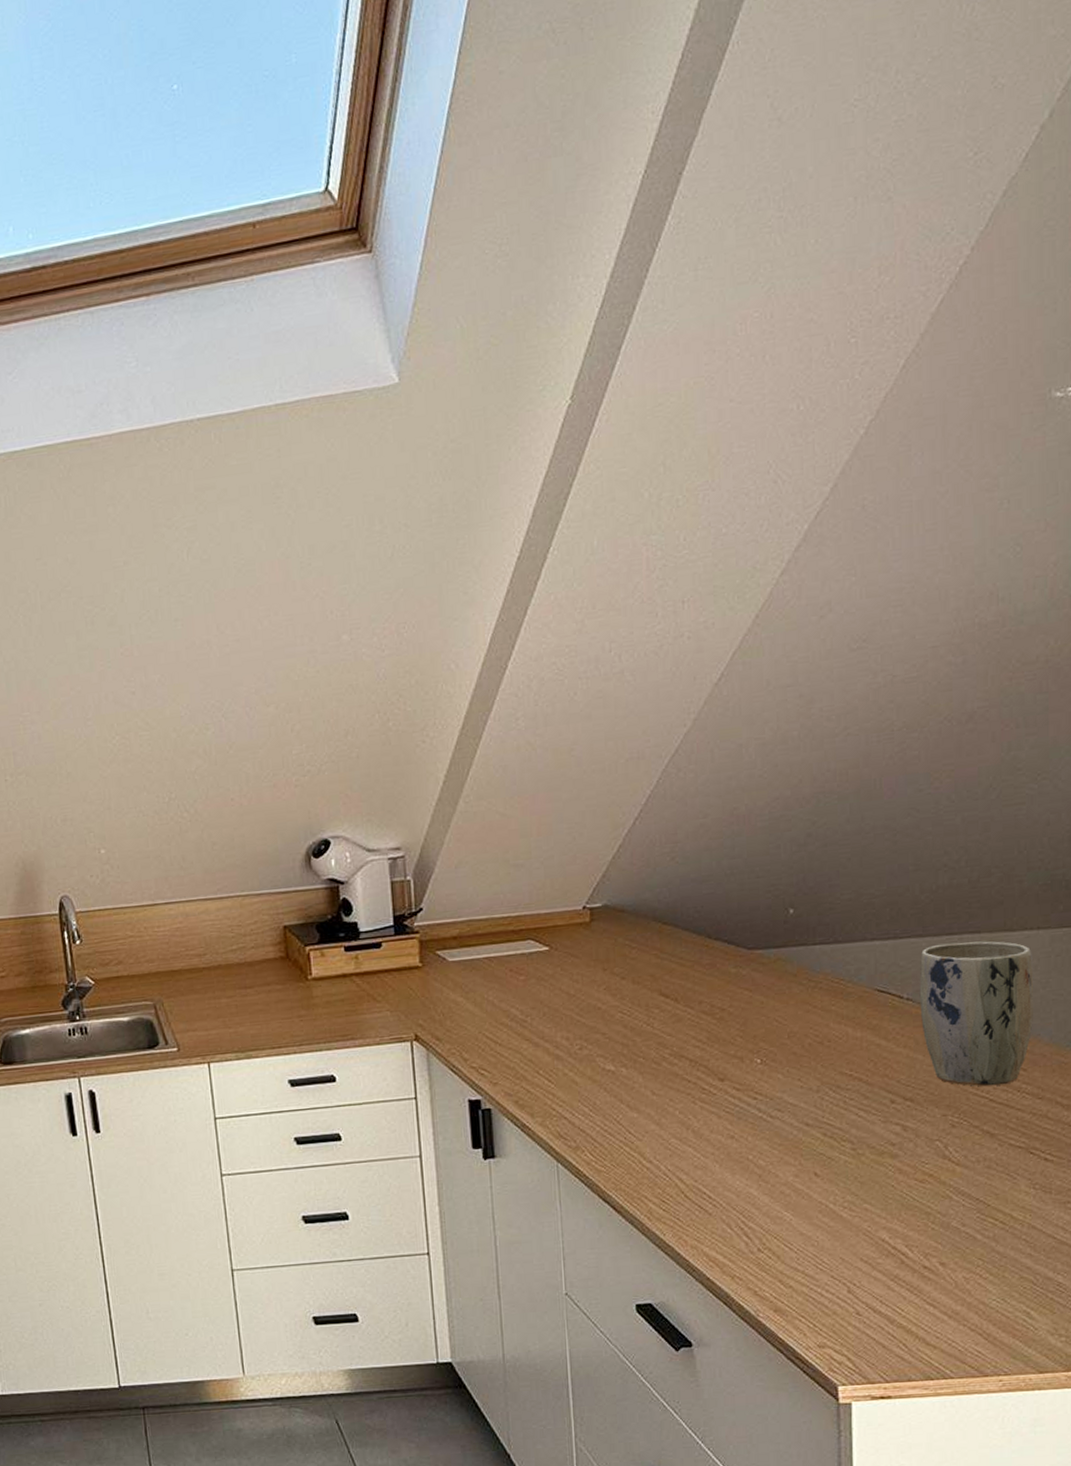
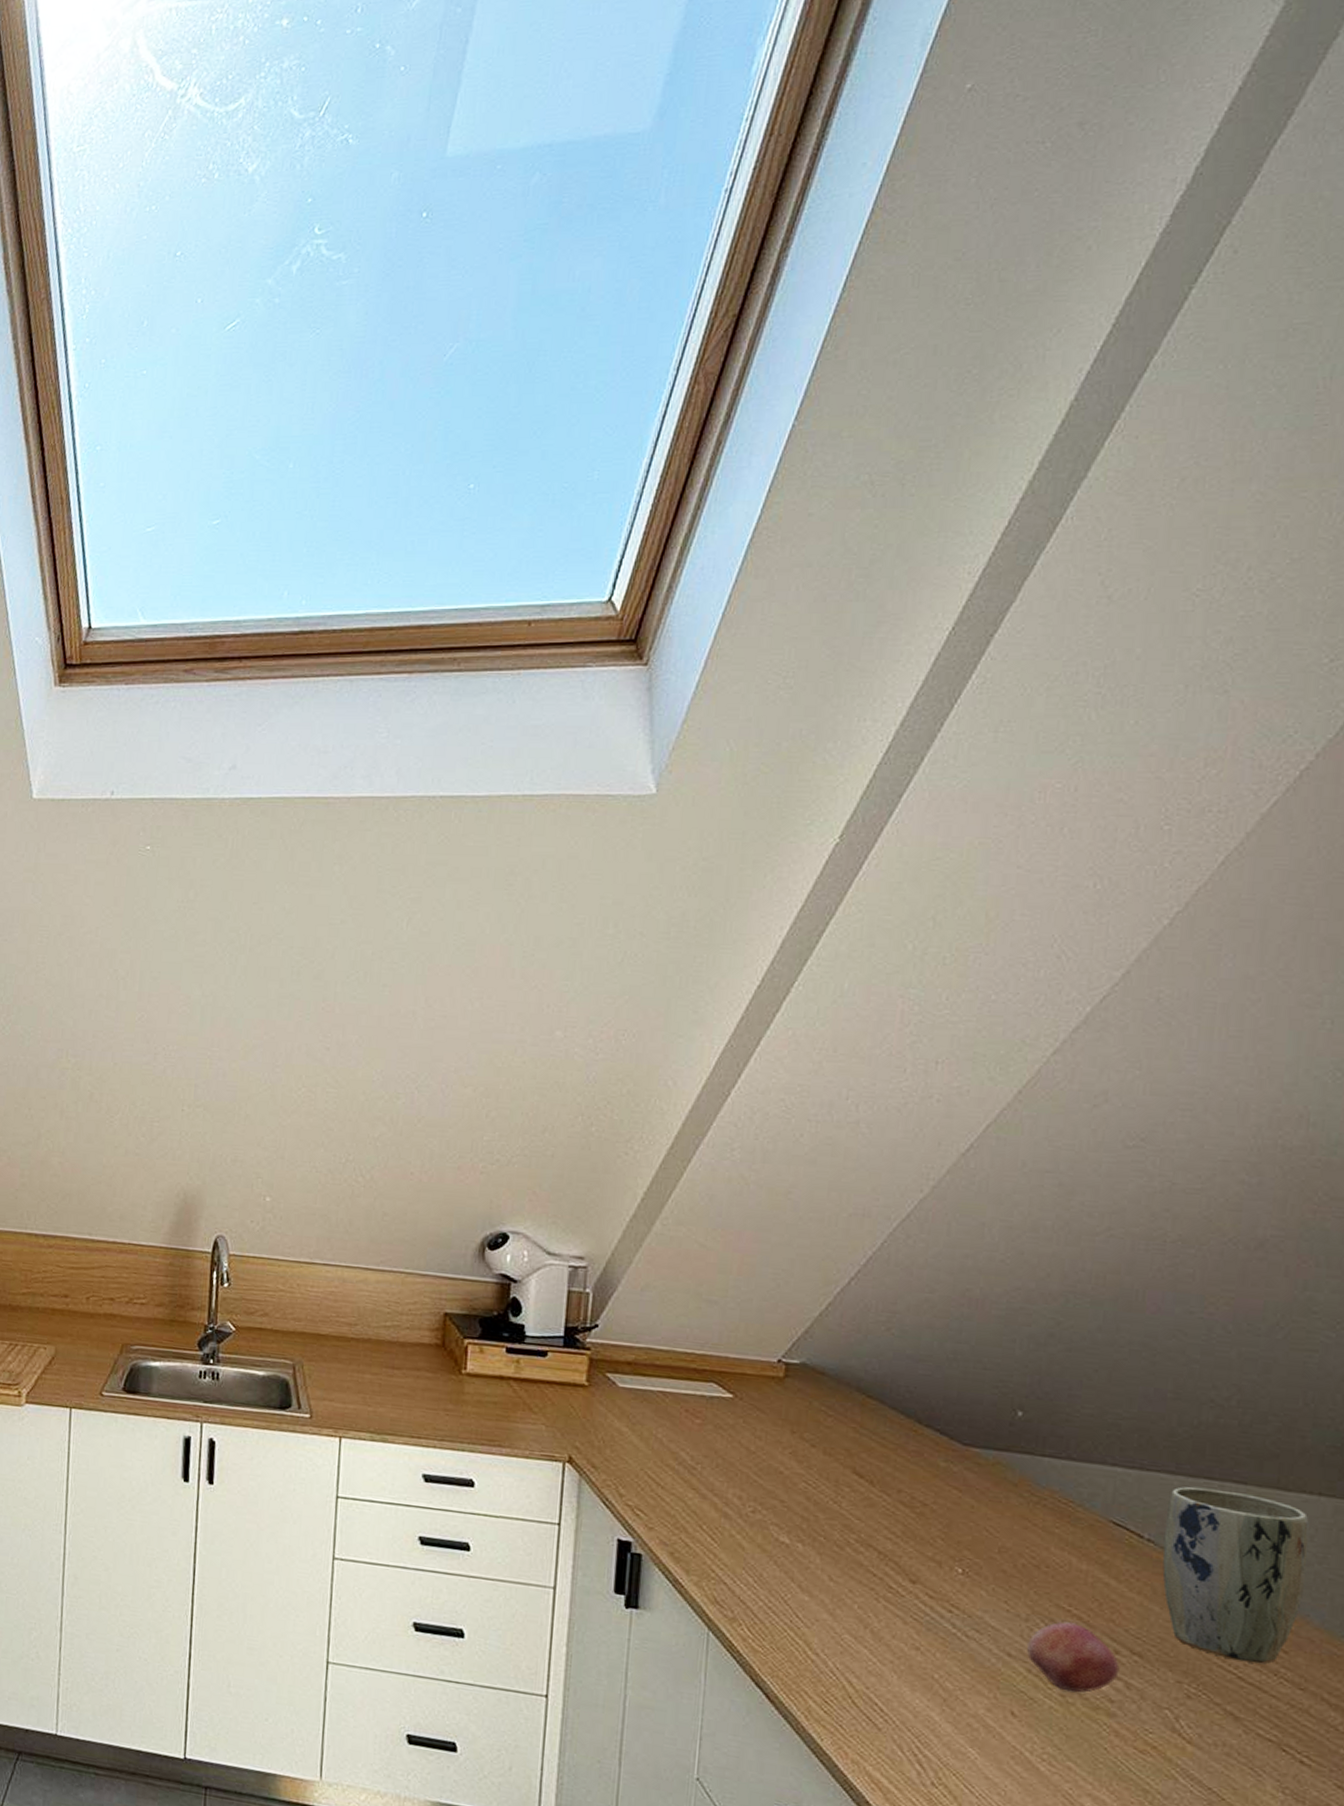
fruit: none [820,1085,897,1145] -> present [1026,1621,1120,1693]

